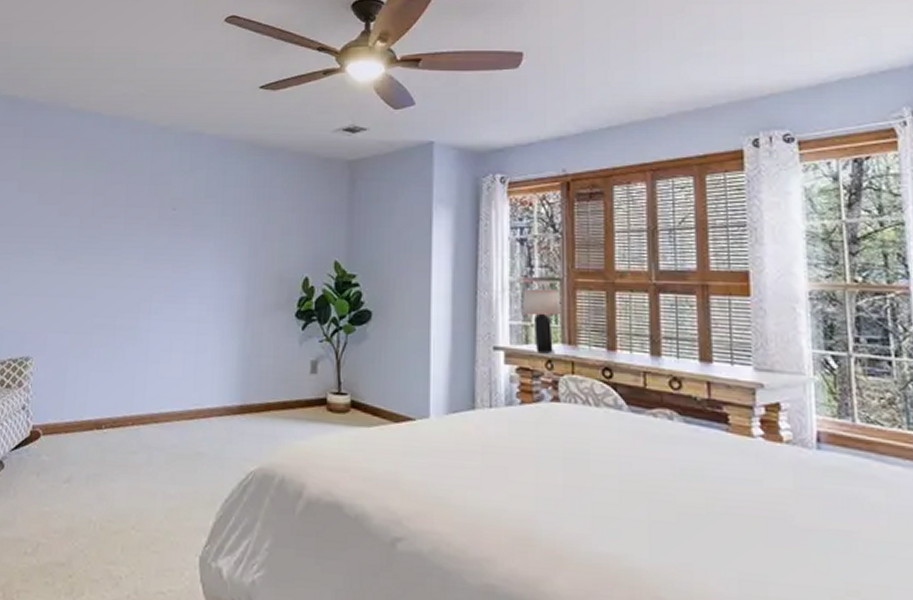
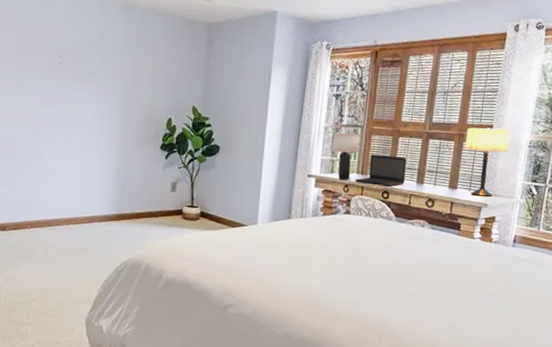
laptop: none [560,316,634,361] -> present [354,154,407,187]
table lamp: none [711,274,780,375] -> present [464,127,511,198]

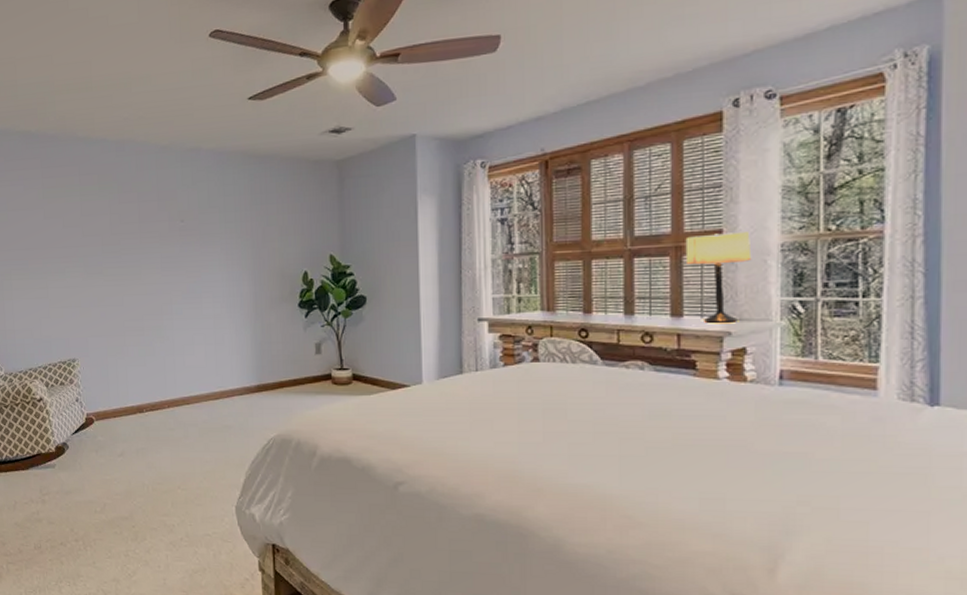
table lamp: present [332,132,359,181] -> none [504,263,540,321]
laptop: present [354,154,407,187] -> none [539,284,608,323]

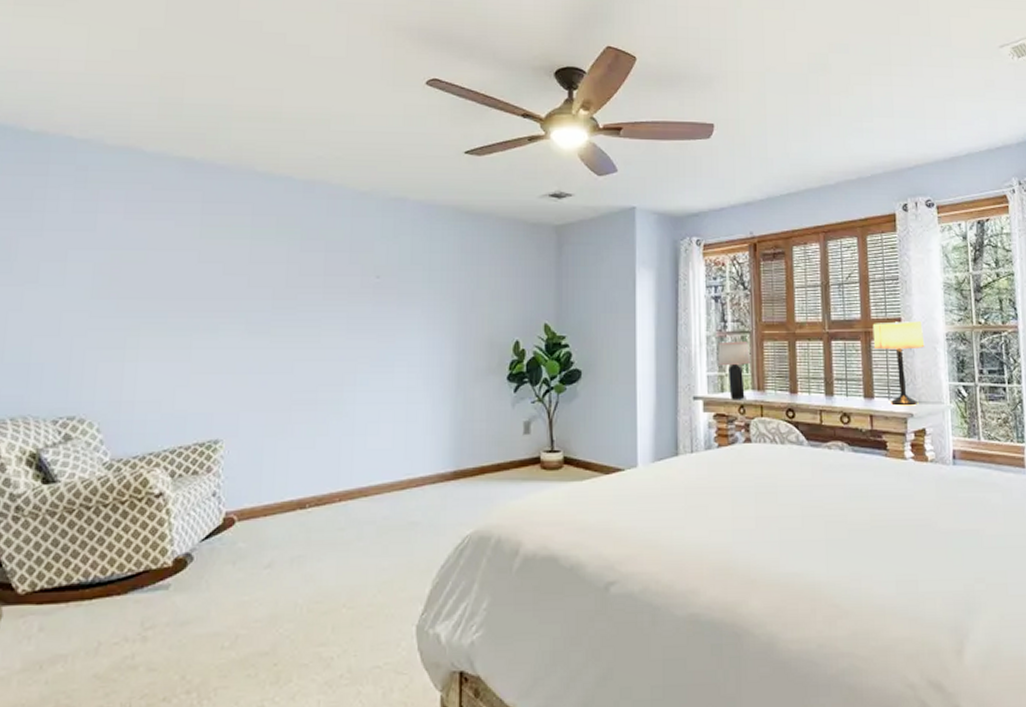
table lamp: none [504,263,540,321] -> present [718,341,751,400]

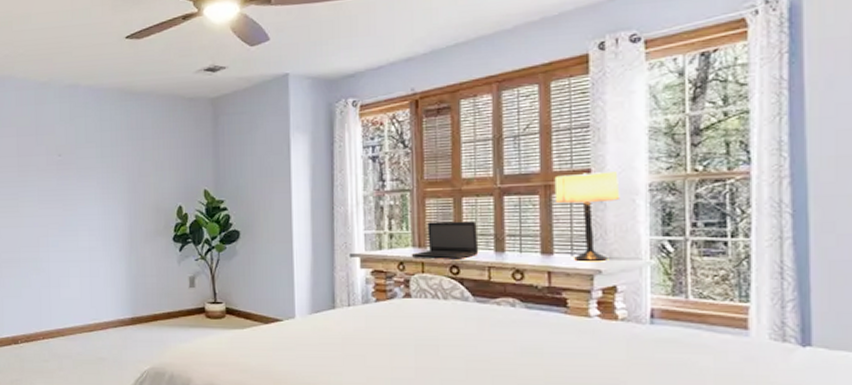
table lamp: present [718,341,751,400] -> none [376,200,412,257]
laptop: none [751,364,812,403] -> present [411,221,479,259]

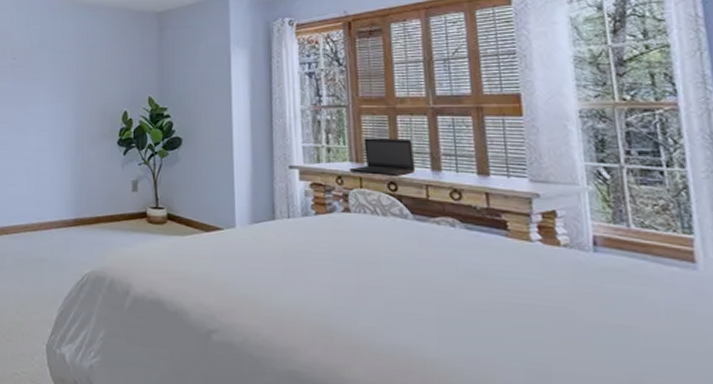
table lamp: present [554,172,620,262] -> none [485,97,552,186]

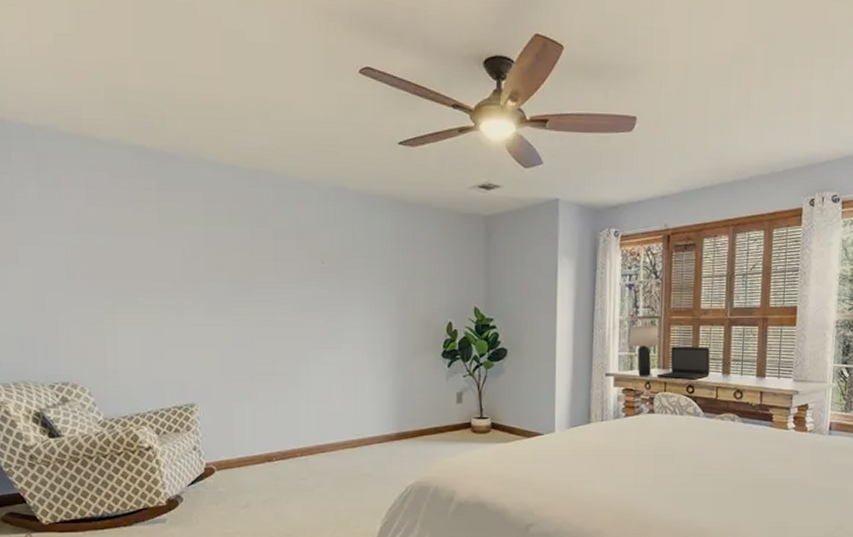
table lamp: none [313,115,348,171] -> present [629,325,659,377]

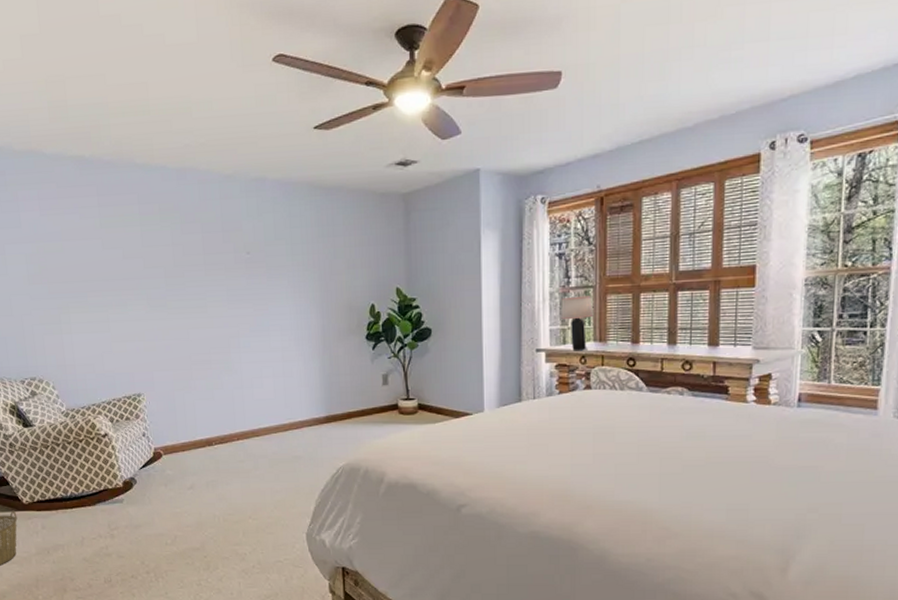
laptop: present [656,346,710,380] -> none [592,315,654,352]

